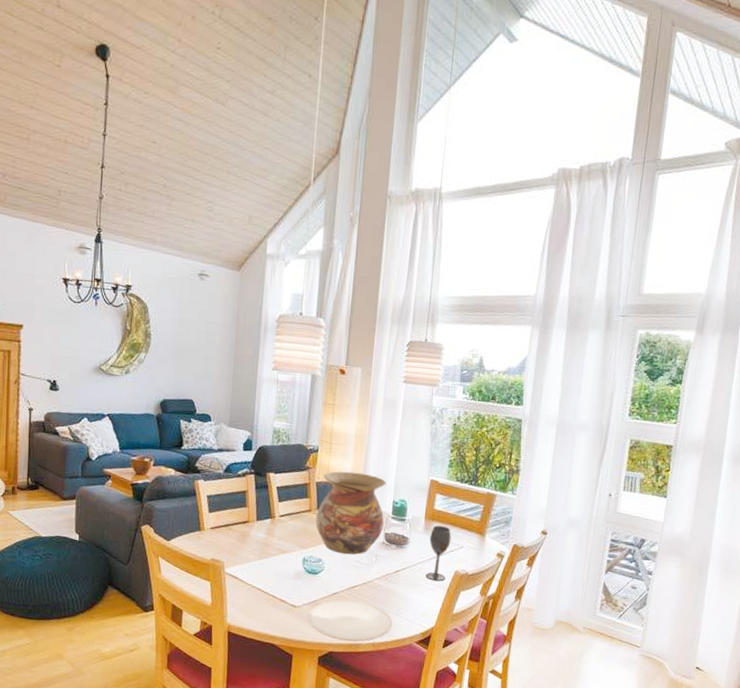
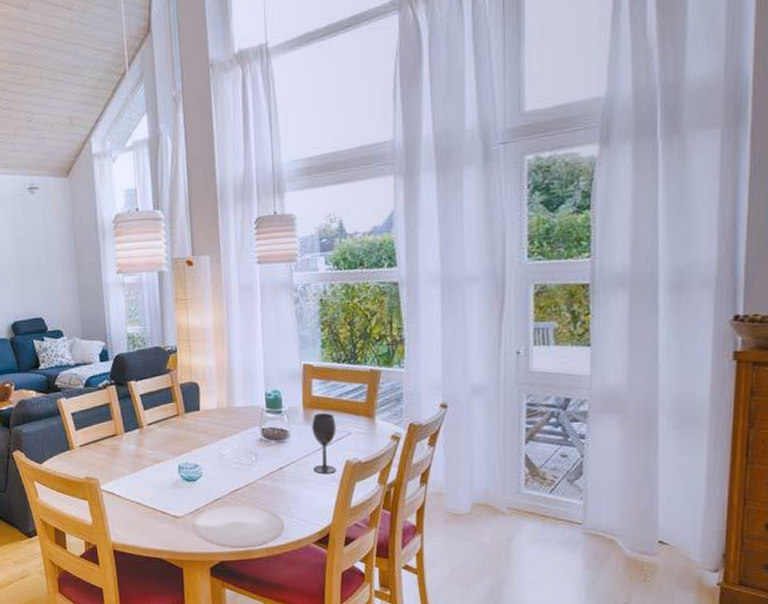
vase: present [315,471,386,555] -> none [185,368,259,456]

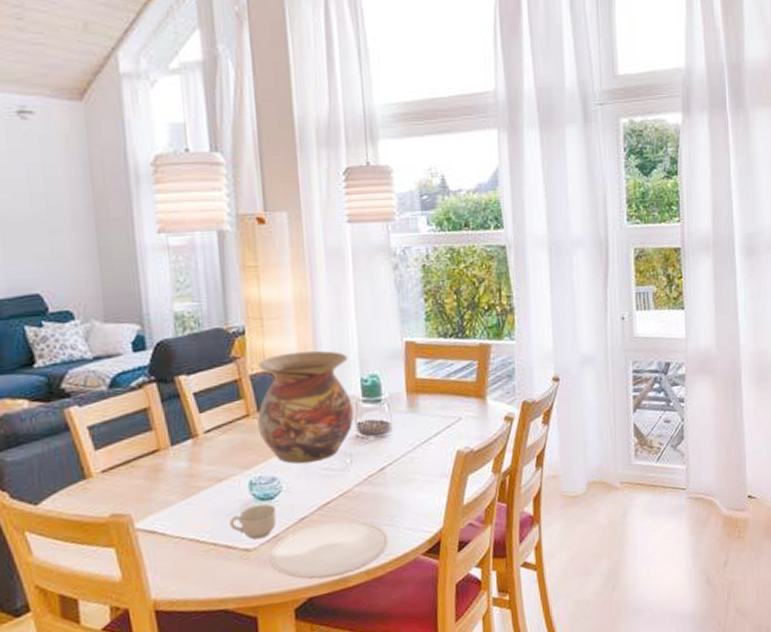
cup: none [164,484,198,510] -> present [229,503,277,539]
vase: none [185,368,259,456] -> present [257,350,354,464]
wine glass: present [312,413,336,473] -> none [417,397,446,470]

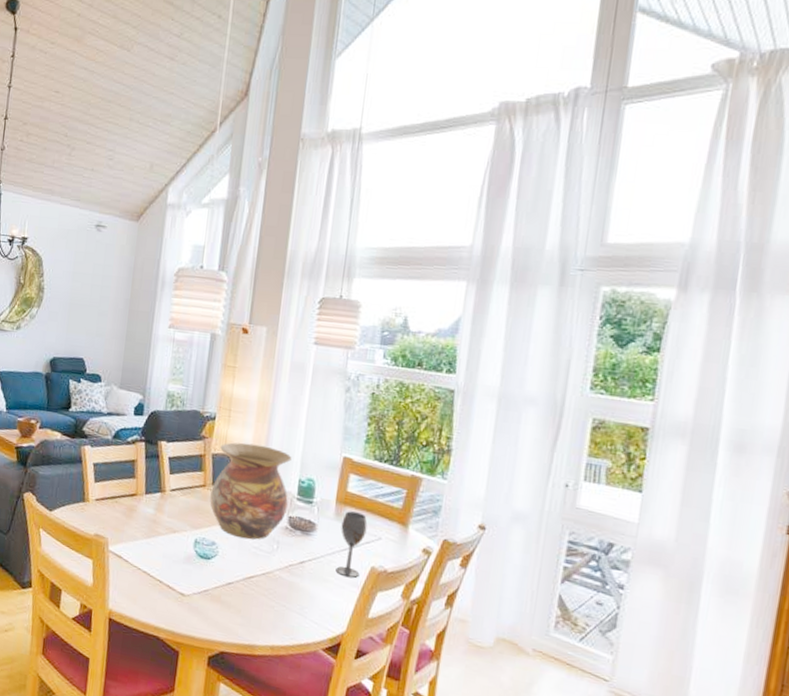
cup: present [229,503,277,539] -> none [174,559,210,589]
plate: present [270,519,389,579] -> none [198,591,296,643]
wine glass: none [417,397,446,470] -> present [335,511,368,578]

